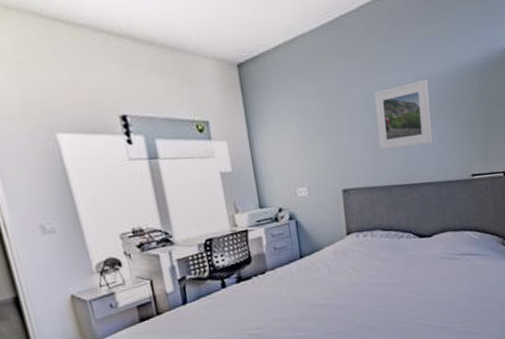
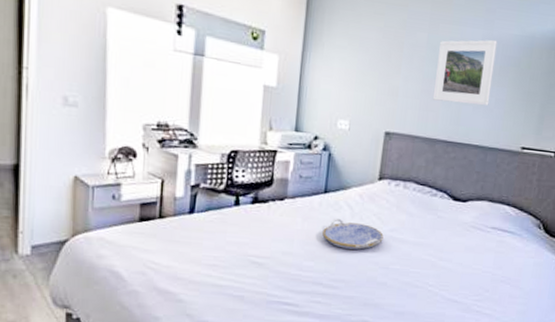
serving tray: none [307,277,364,304] -> present [322,219,384,250]

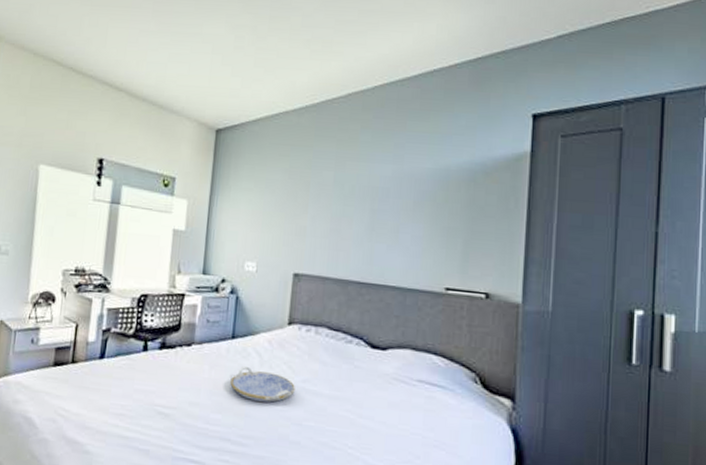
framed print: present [433,39,498,106] -> none [342,174,409,244]

